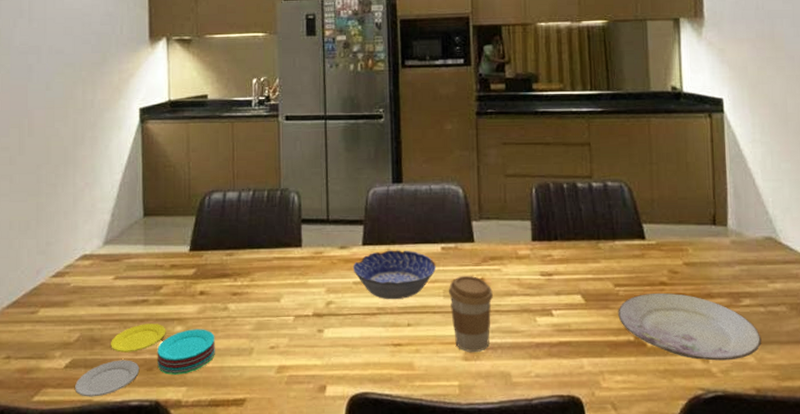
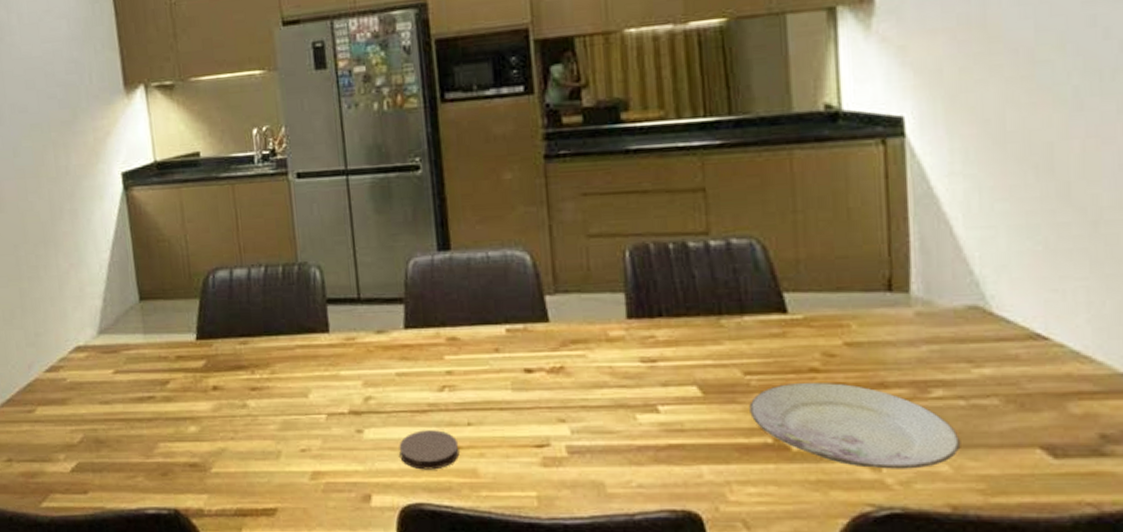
plate: present [75,323,215,397] -> none [84,423,237,504]
bowl: present [352,250,437,300] -> none [394,333,501,394]
coaster: none [352,330,400,364] -> present [399,430,460,470]
coffee cup: present [448,275,493,352] -> none [517,363,577,456]

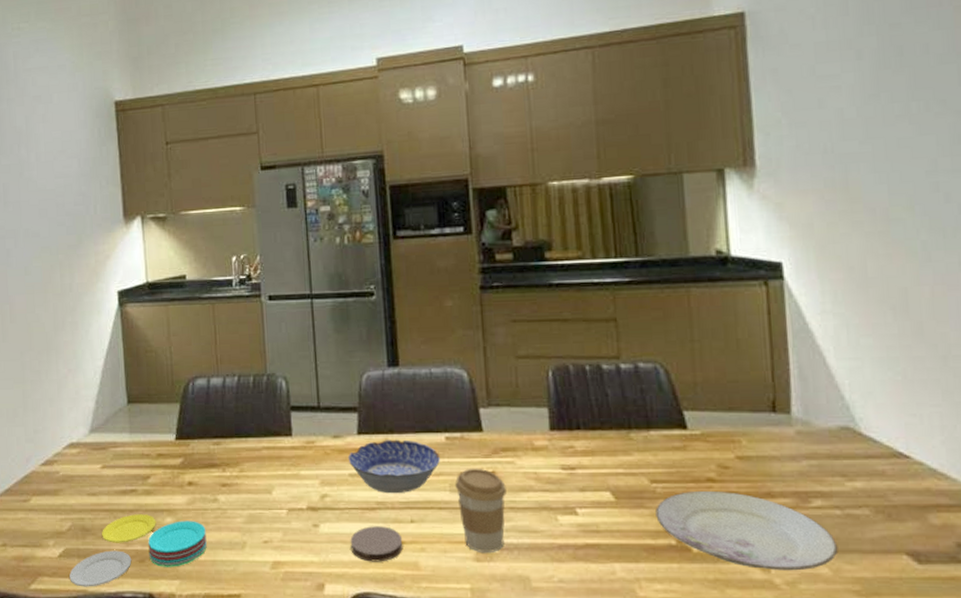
plate: none [84,423,237,504] -> present [69,514,207,587]
bowl: none [394,333,501,394] -> present [348,439,441,494]
coffee cup: none [517,363,577,456] -> present [455,468,507,552]

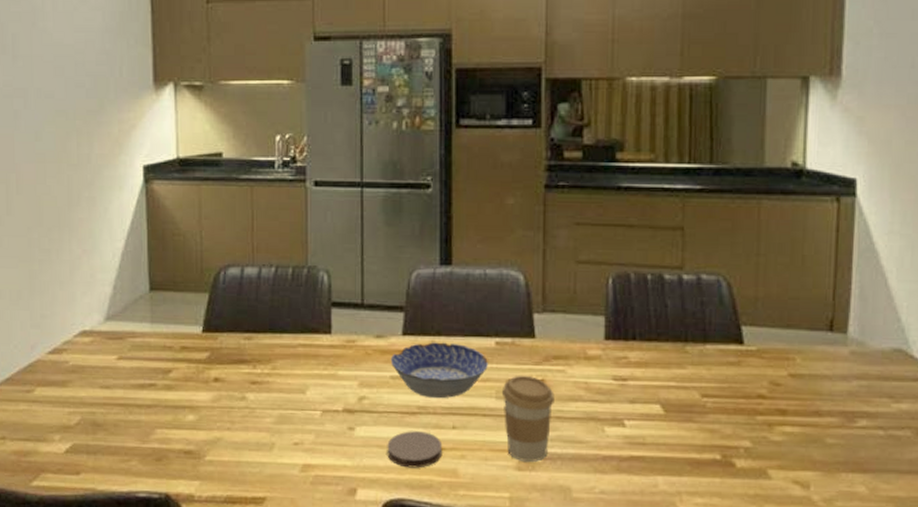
plate: present [69,514,207,587] -> none [77,410,232,486]
plate: present [655,490,838,571] -> none [703,406,877,489]

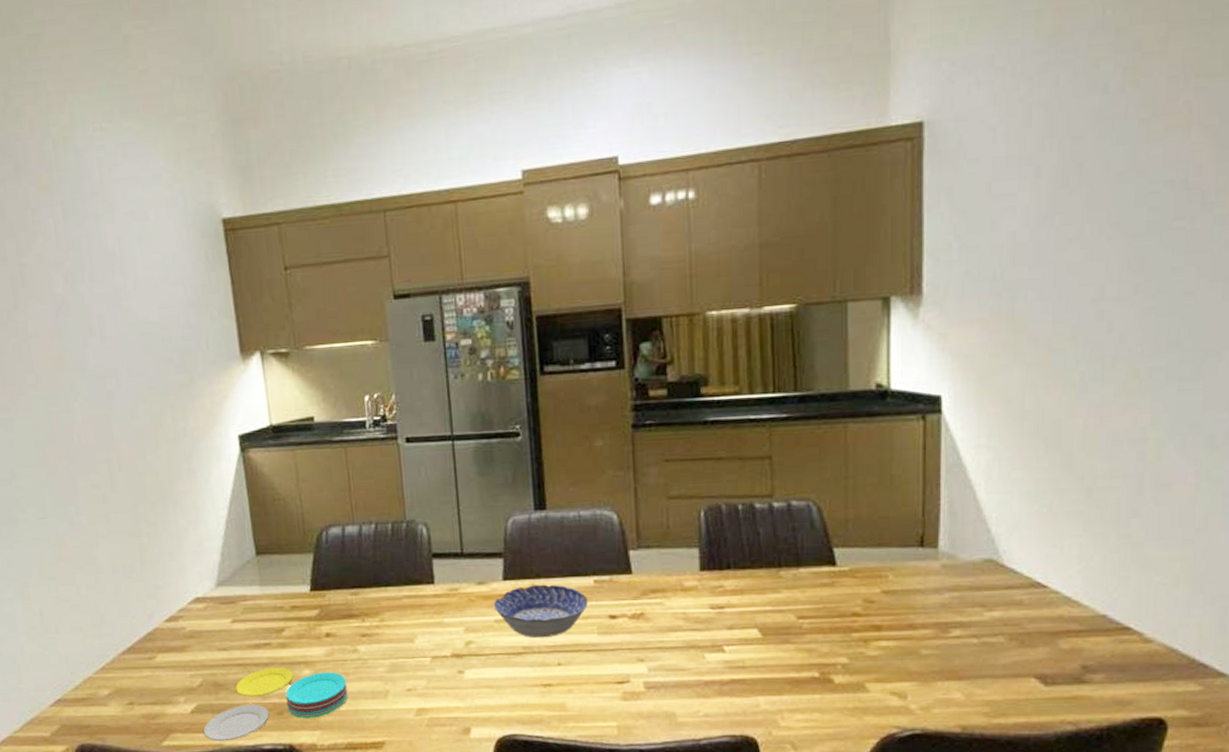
plate: none [77,410,232,486] -> present [204,667,348,742]
coaster: present [387,431,443,468] -> none [496,670,550,705]
coffee cup: present [501,375,555,462] -> none [603,610,655,691]

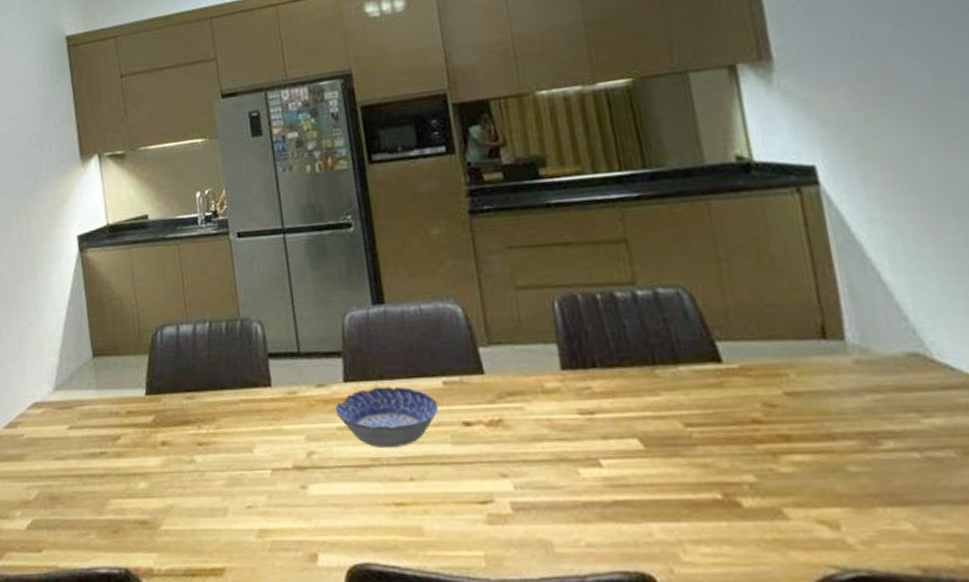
plate: present [204,667,348,742] -> none [39,479,186,563]

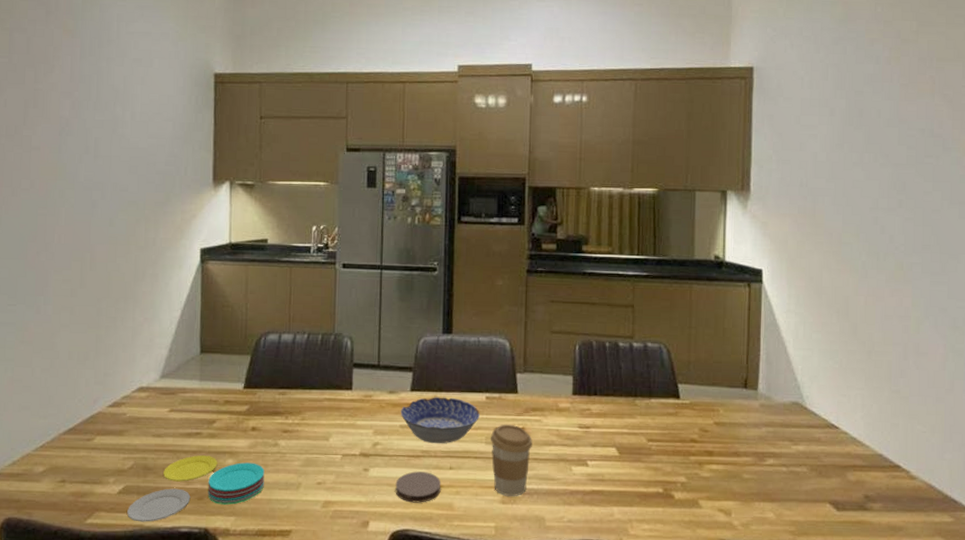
plate: none [39,479,186,563] -> present [127,455,265,522]
coaster: none [343,486,404,528] -> present [395,471,441,503]
coffee cup: none [457,415,519,513] -> present [490,424,532,496]

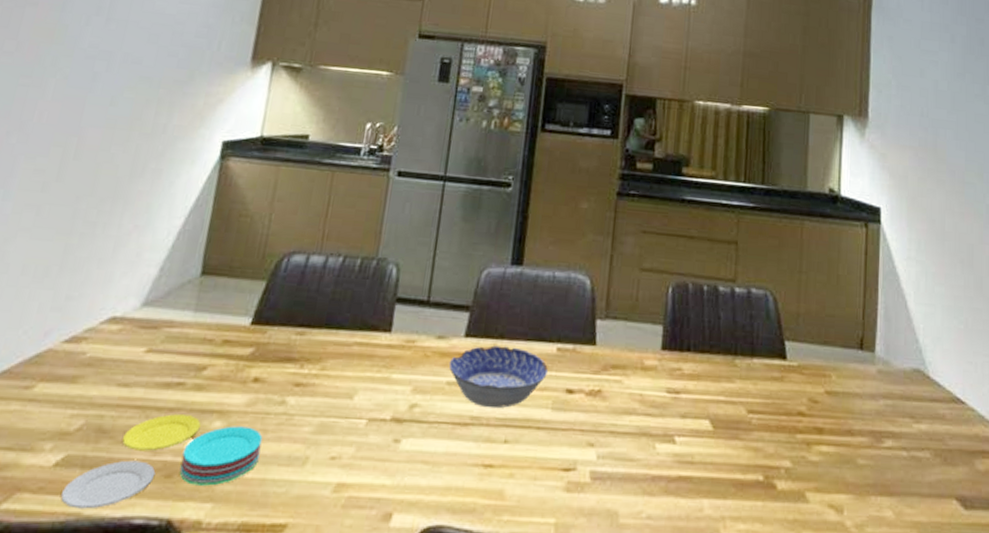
coaster: present [395,471,441,503] -> none [431,444,492,489]
coffee cup: present [490,424,532,496] -> none [557,384,610,482]

